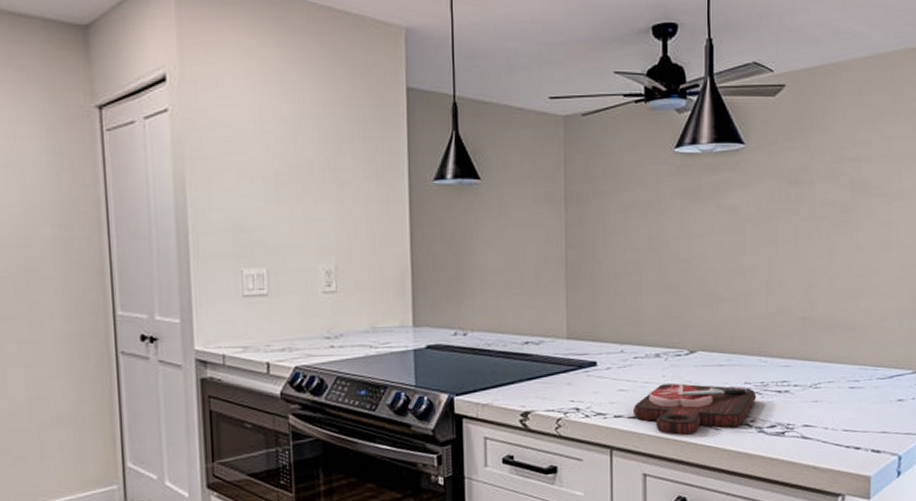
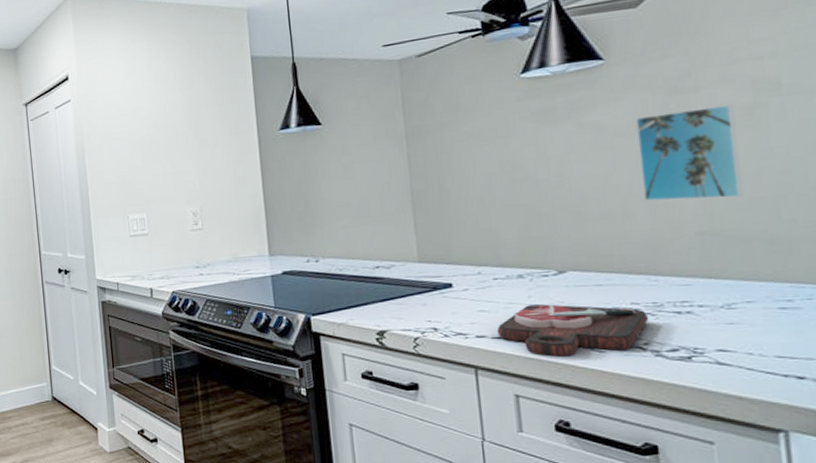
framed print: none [764,200,836,287] -> present [636,103,742,201]

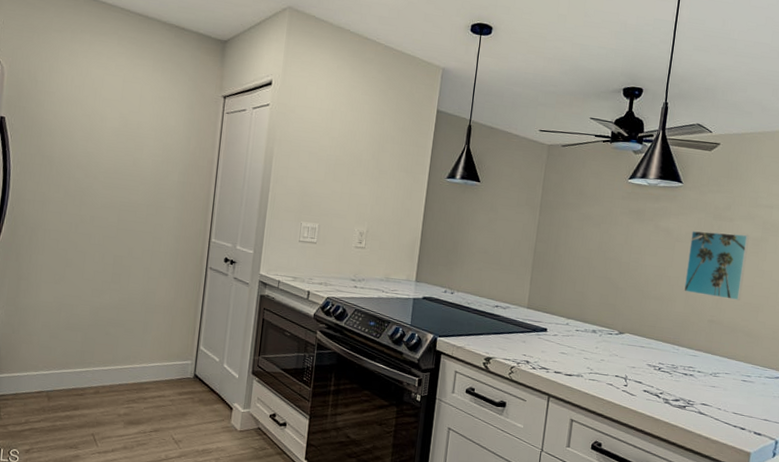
cutting board: present [496,304,649,358] -> none [569,353,667,396]

